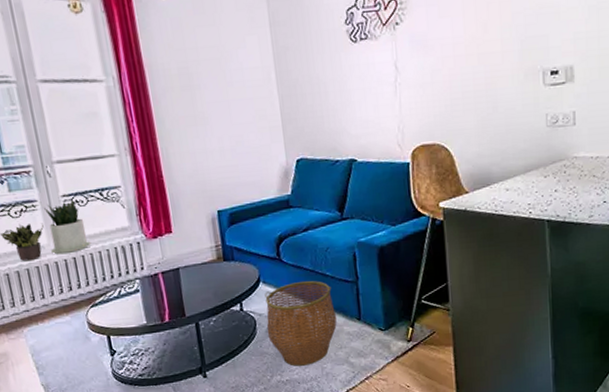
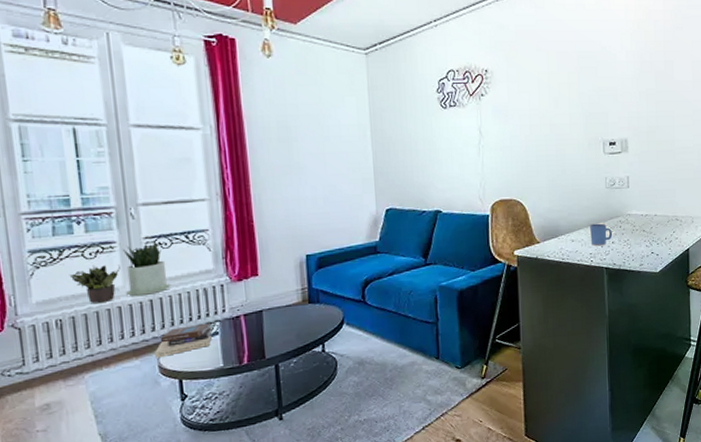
books: none [82,280,134,315] -> present [155,323,213,359]
basket: present [265,280,337,366] -> none [347,322,417,406]
mug: none [528,168,556,196] -> present [590,223,613,247]

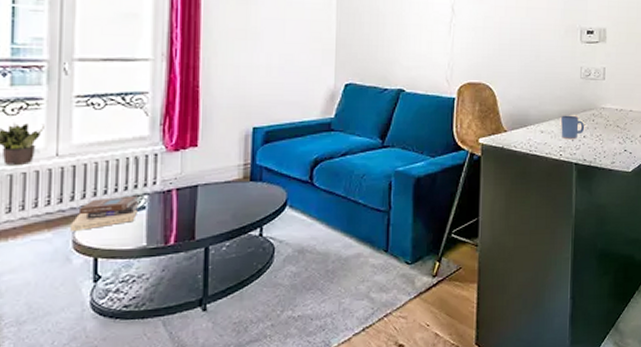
planter: present [123,242,171,297] -> none [45,102,99,161]

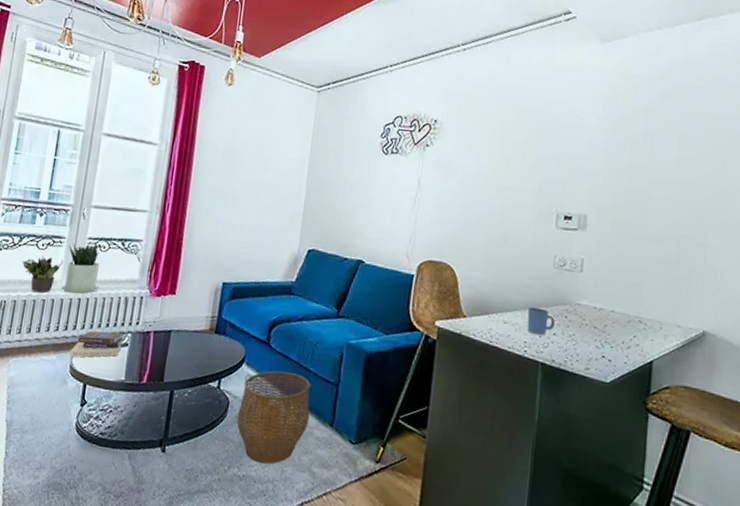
planter: none [45,102,99,161] -> present [60,244,100,294]
basket: none [285,207,364,300] -> present [236,370,311,464]

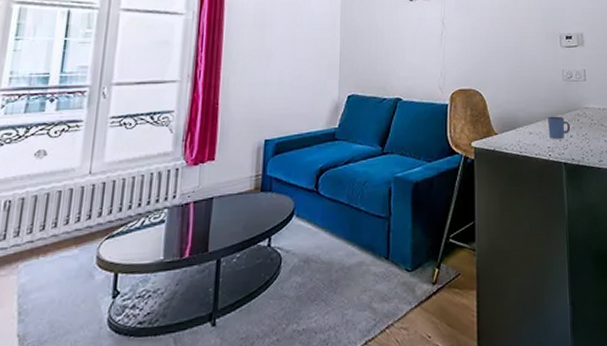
potted plant: present [22,255,63,293] -> none [30,143,82,185]
planter: present [60,244,100,294] -> none [80,122,127,179]
books: present [69,331,124,358] -> none [95,209,160,248]
basket: present [236,370,311,464] -> none [291,215,366,313]

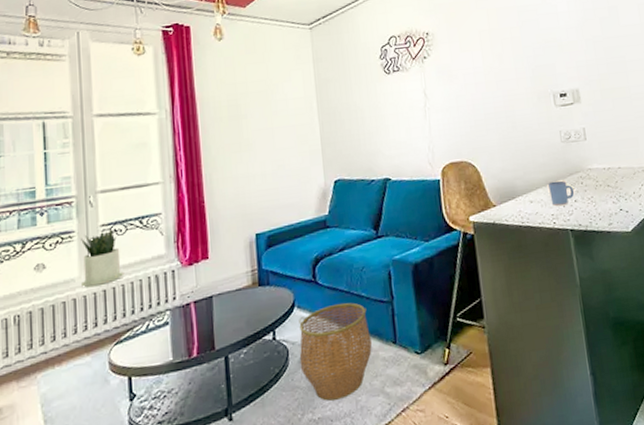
planter: none [80,122,127,179] -> present [80,229,124,288]
basket: none [291,215,366,313] -> present [299,302,373,401]

